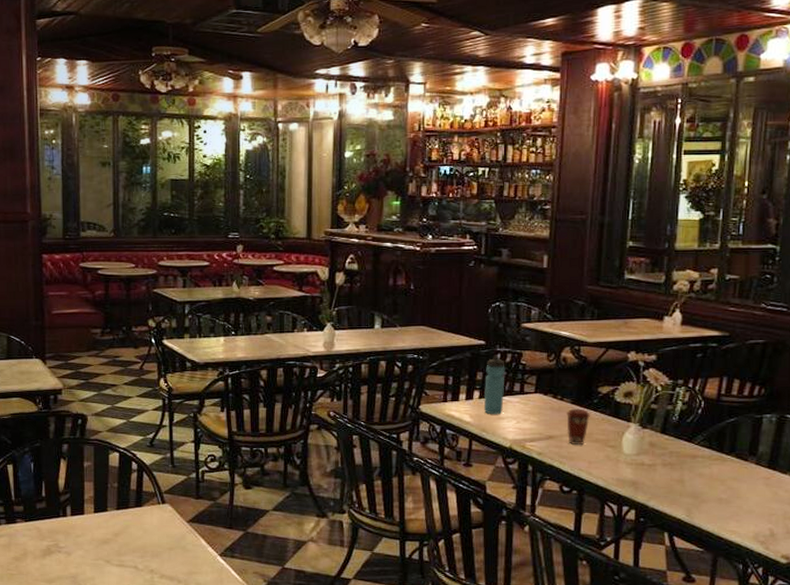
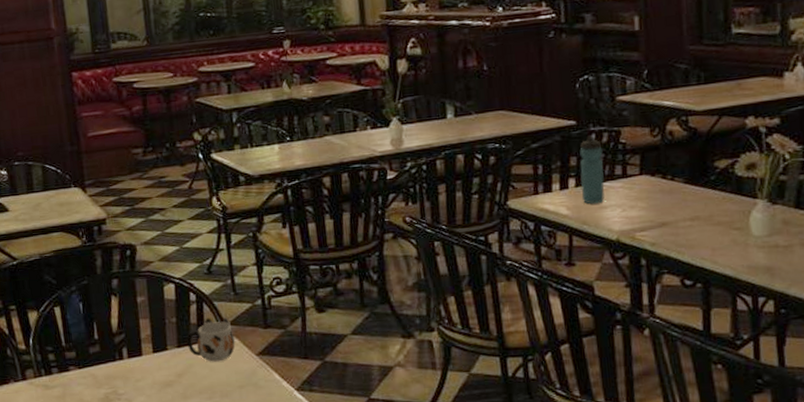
mug: none [125,485,169,525] -> present [186,317,236,362]
coffee cup: present [566,408,591,444] -> none [680,188,709,230]

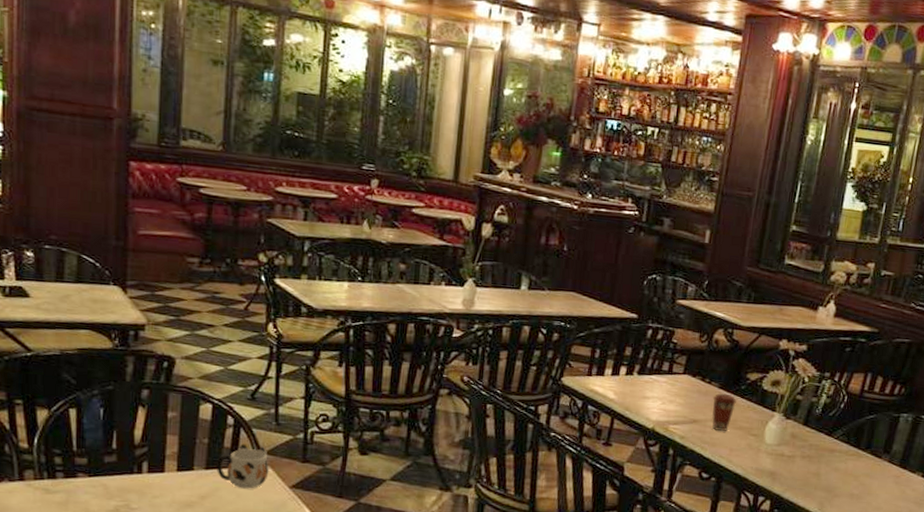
water bottle: present [580,135,605,205] -> none [629,330,656,394]
coffee cup: none [680,188,709,230] -> present [711,393,737,431]

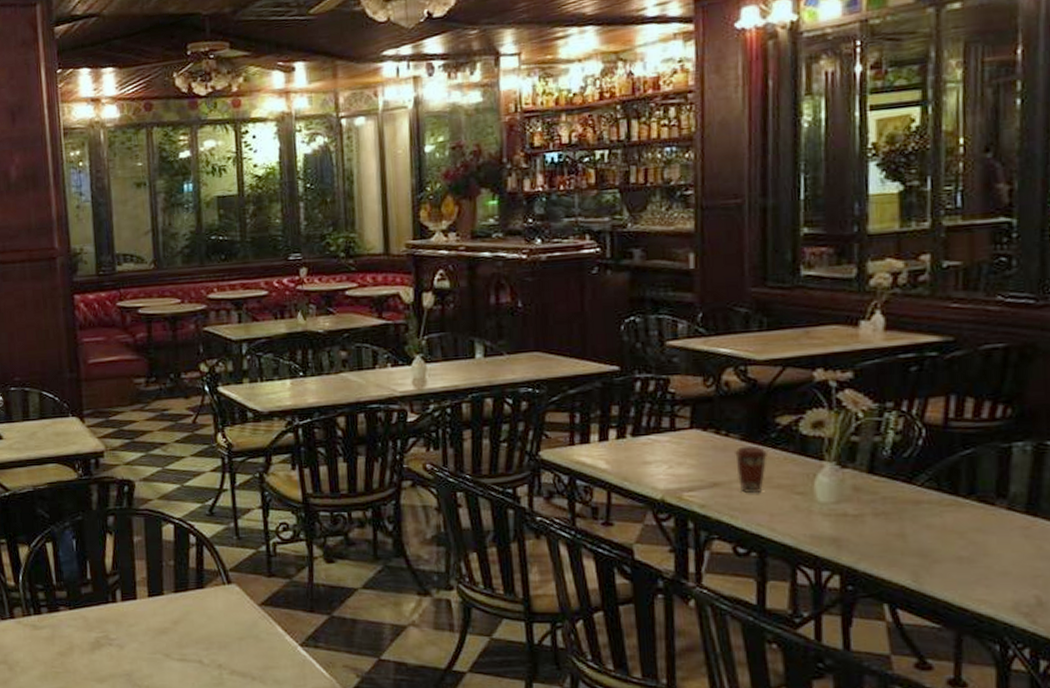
mug: present [216,443,269,489] -> none [184,562,236,610]

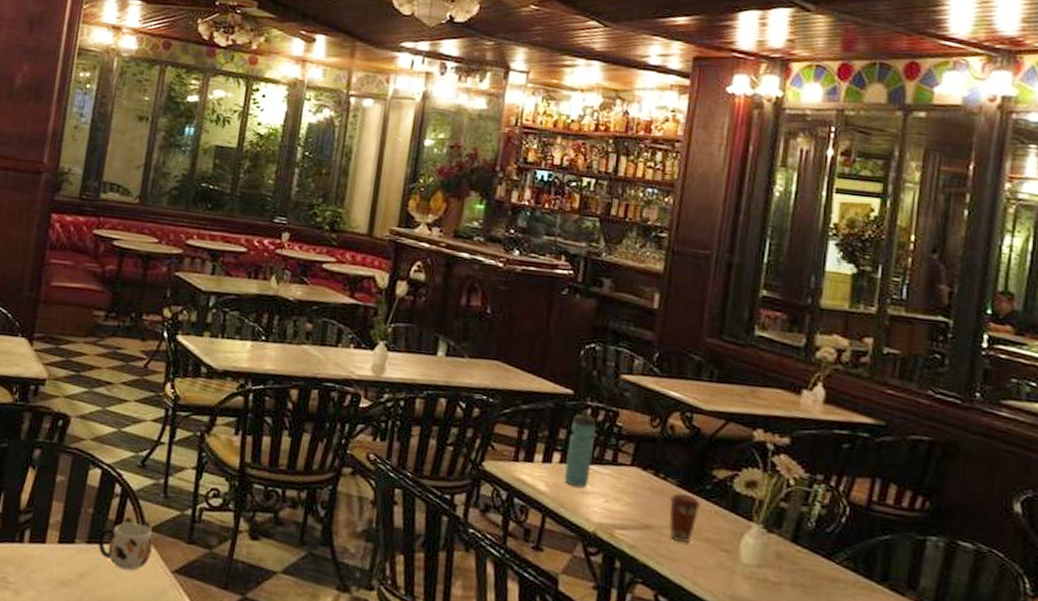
mug: none [184,562,236,610] -> present [97,516,153,571]
water bottle: none [622,383,650,459] -> present [563,410,596,488]

